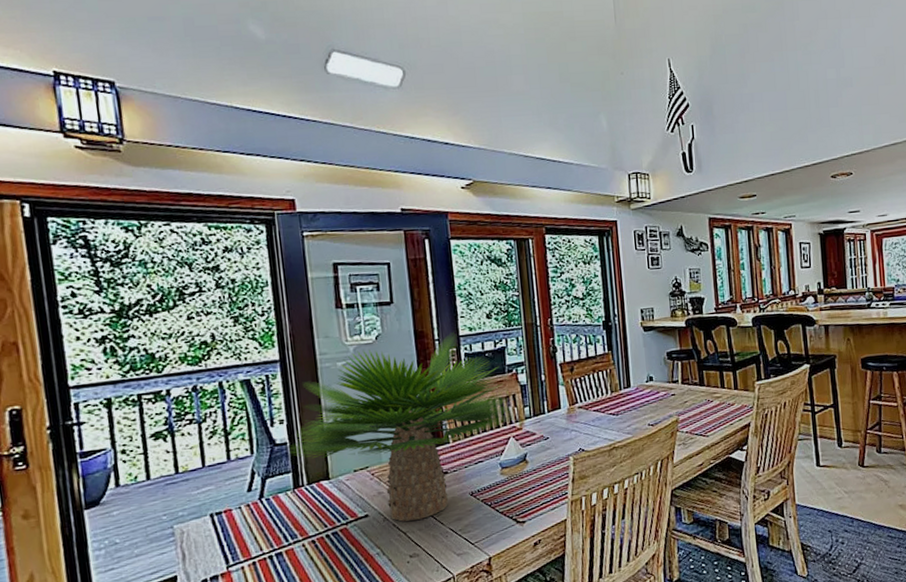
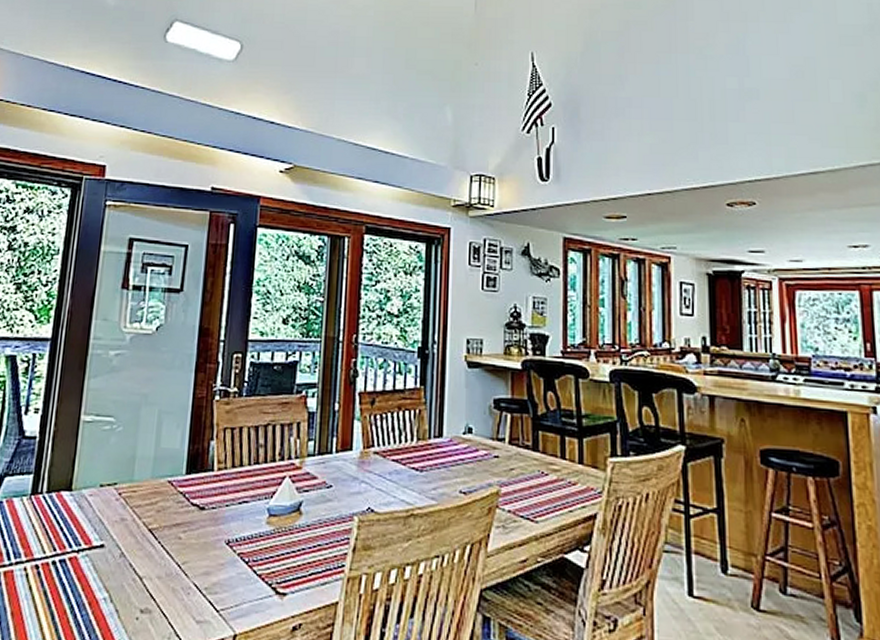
potted plant: present [289,332,513,522] -> none [37,335,295,564]

